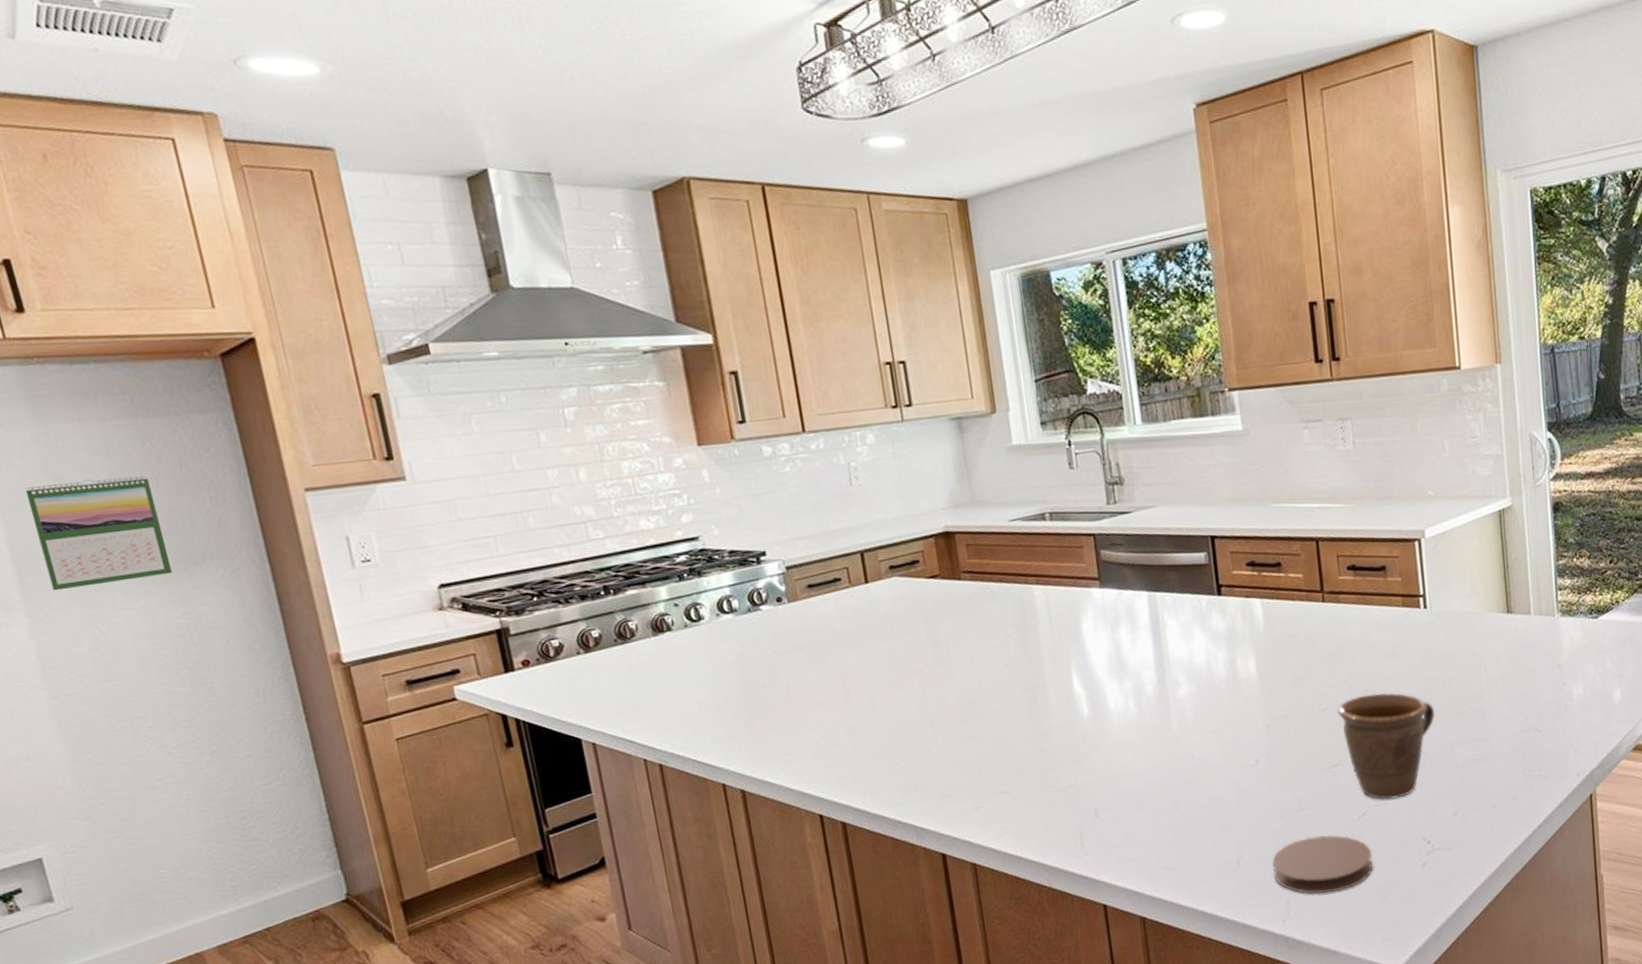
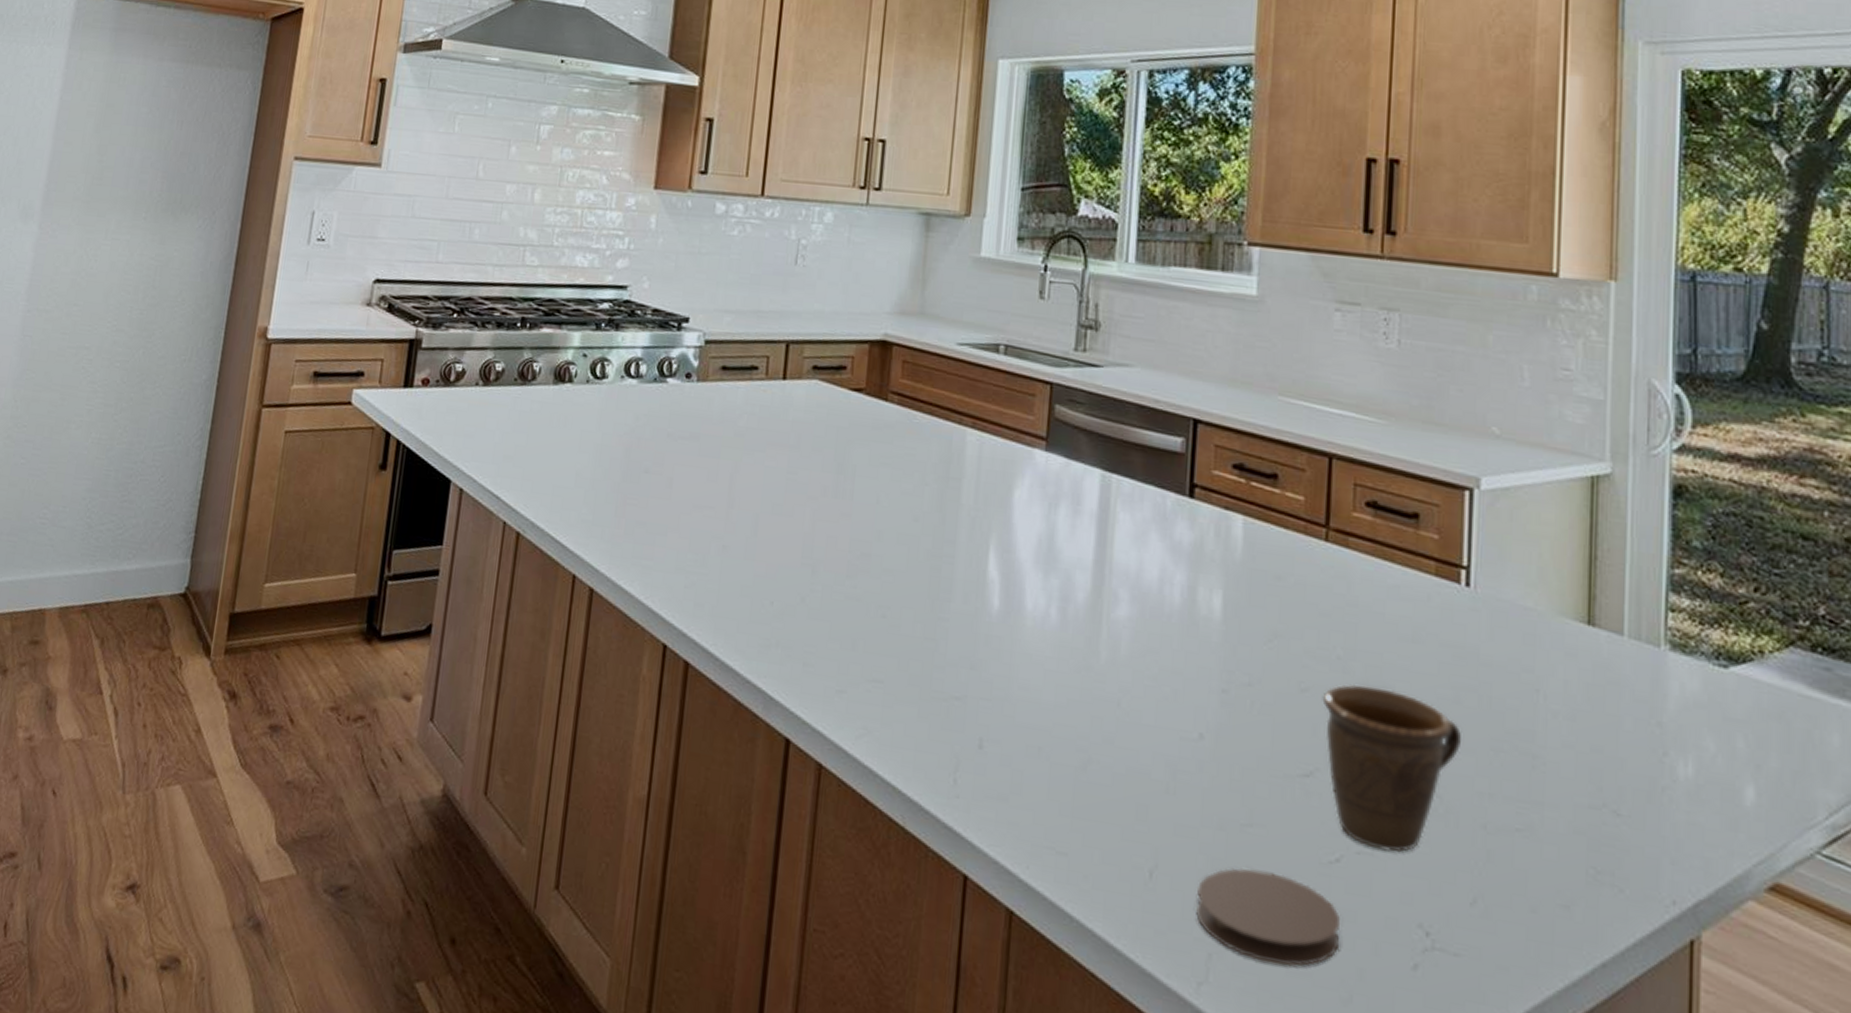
calendar: present [25,475,173,591] -> none [67,108,176,214]

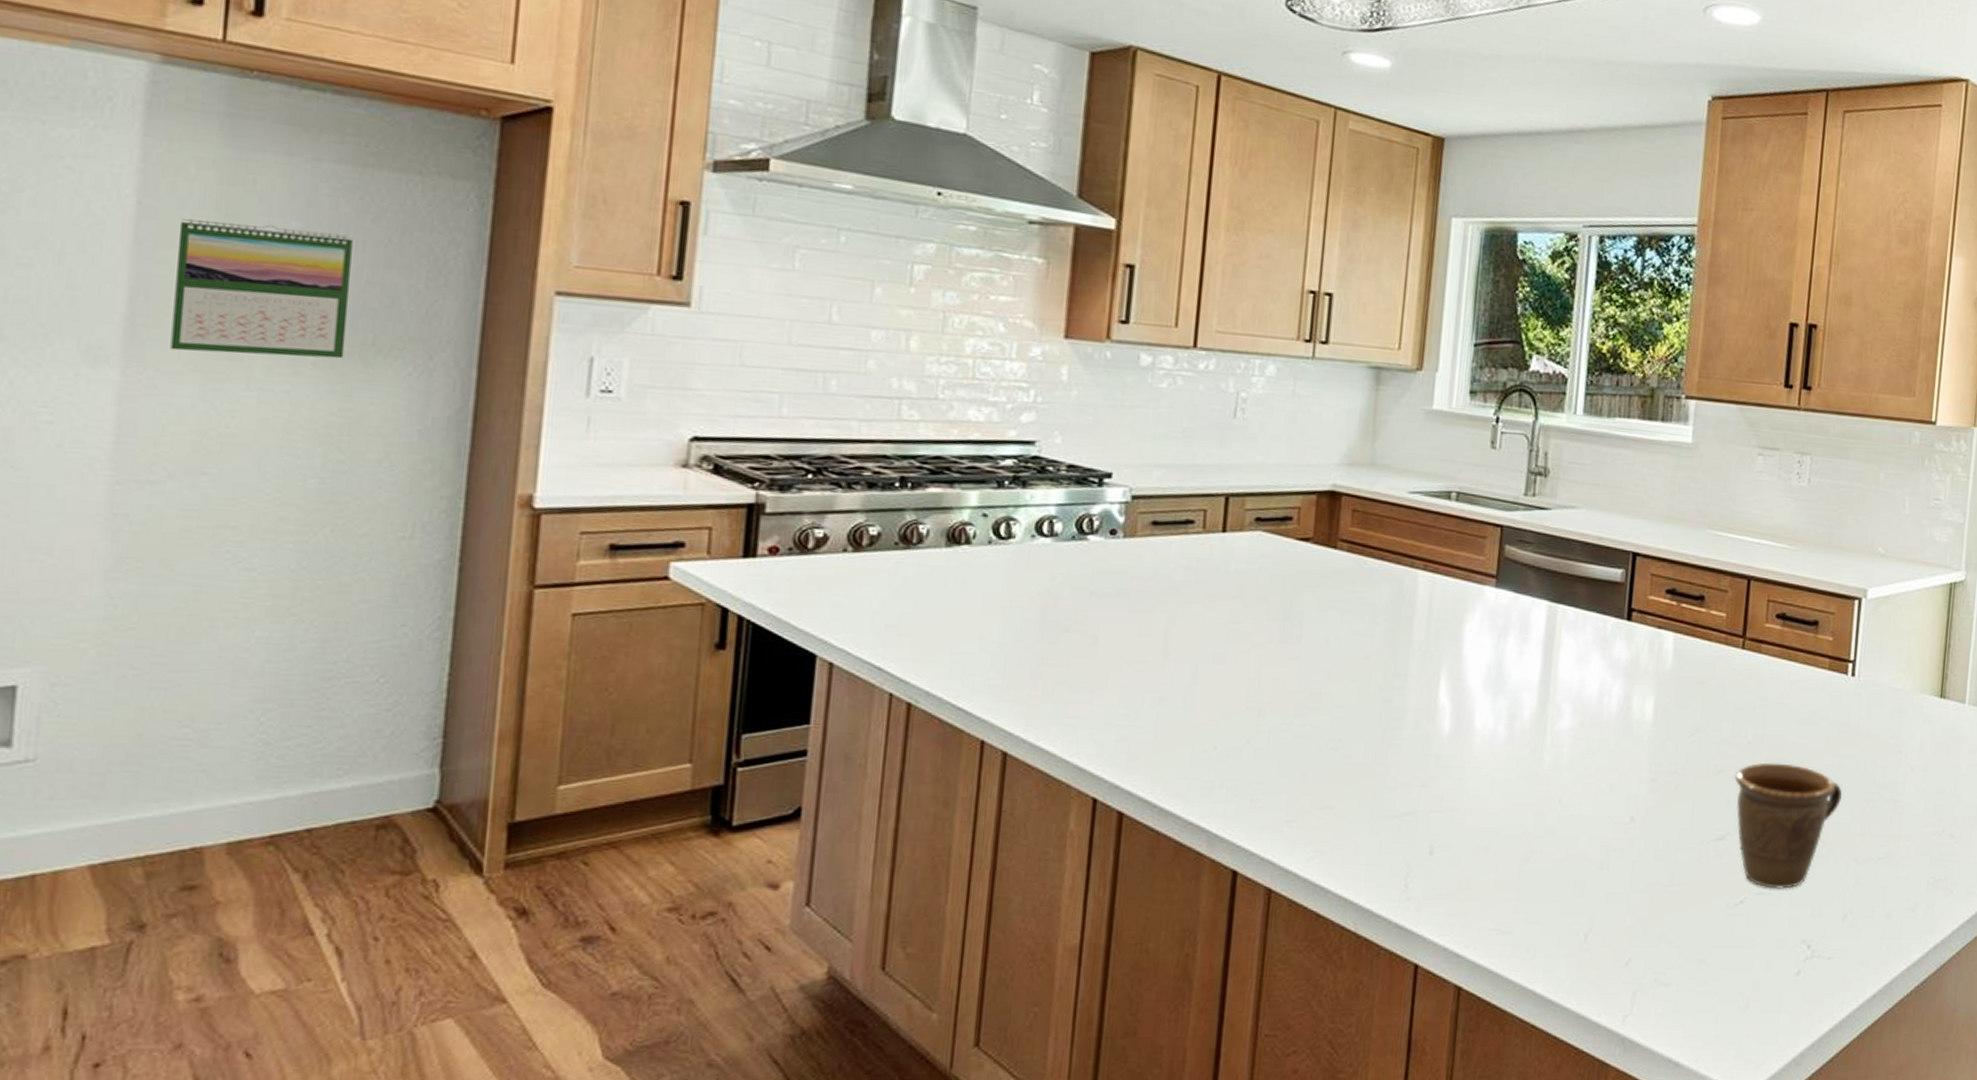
calendar: none [67,108,176,214] -> present [170,218,353,359]
coaster: present [1196,867,1340,967] -> none [1624,919,1742,990]

